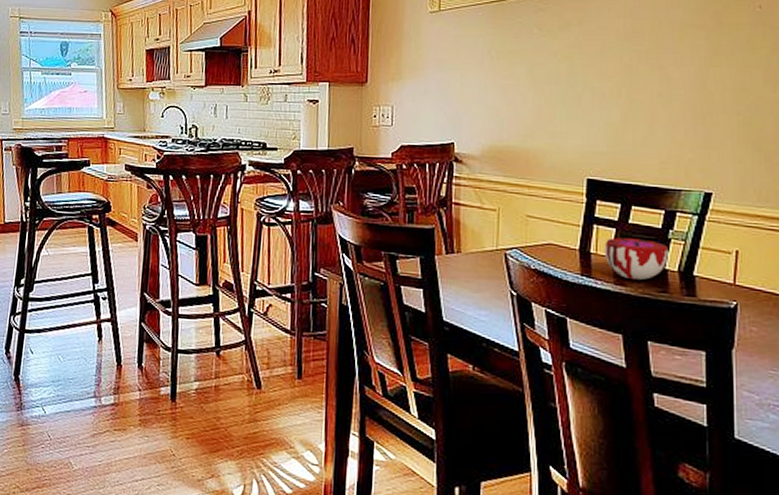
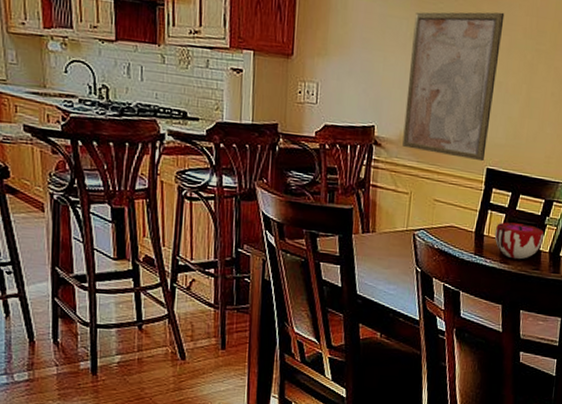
wall art: none [486,18,592,172] -> present [402,12,505,162]

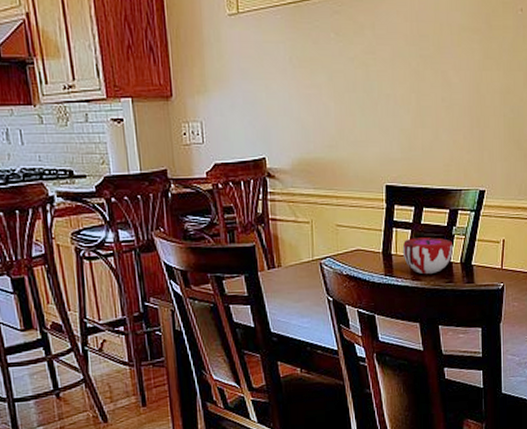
wall art: present [402,12,505,162] -> none [291,21,384,179]

